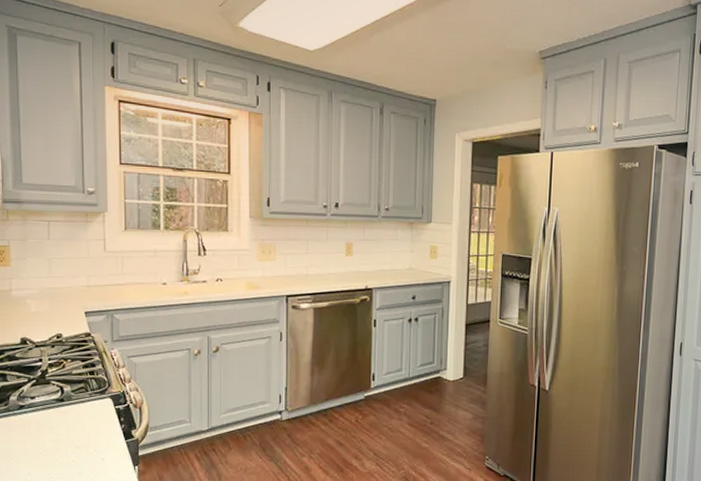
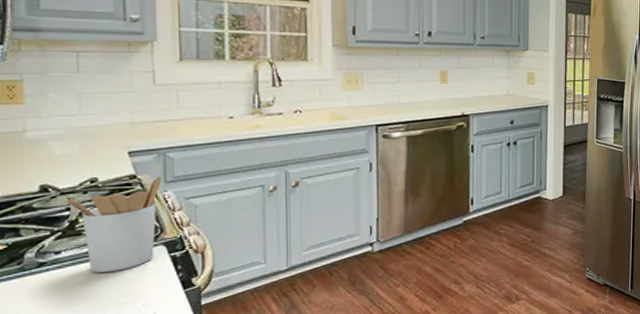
utensil holder: none [38,335,110,419] -> present [65,176,162,273]

